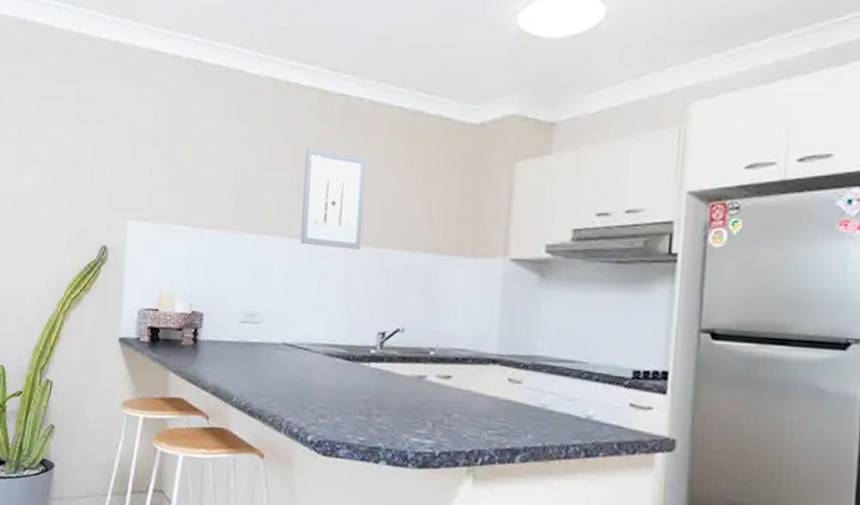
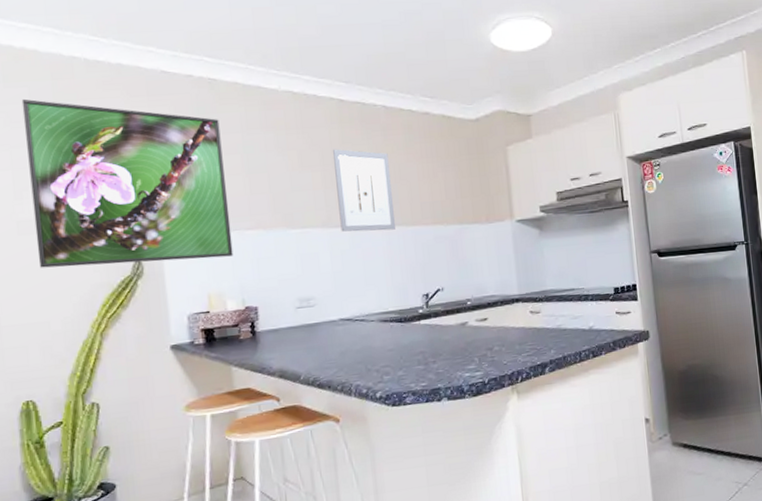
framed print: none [26,74,198,255] -> present [21,98,234,268]

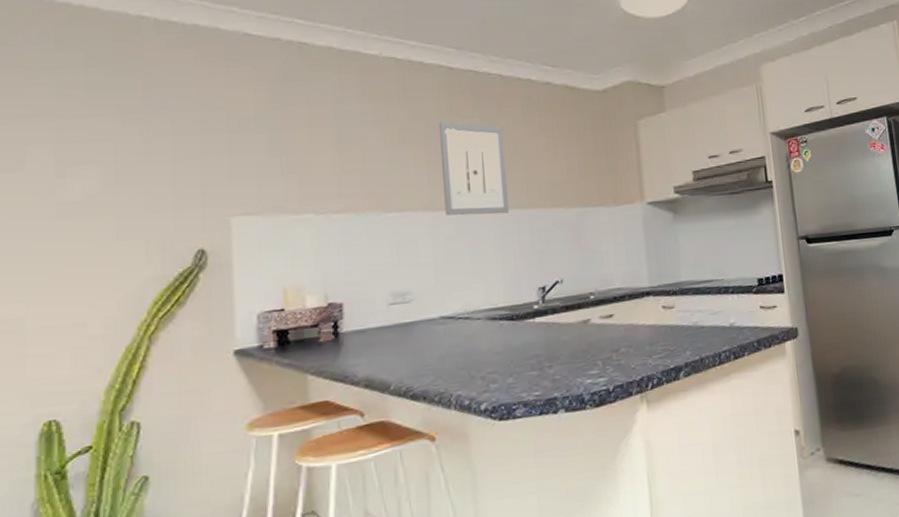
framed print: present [21,98,234,268] -> none [75,62,317,259]

